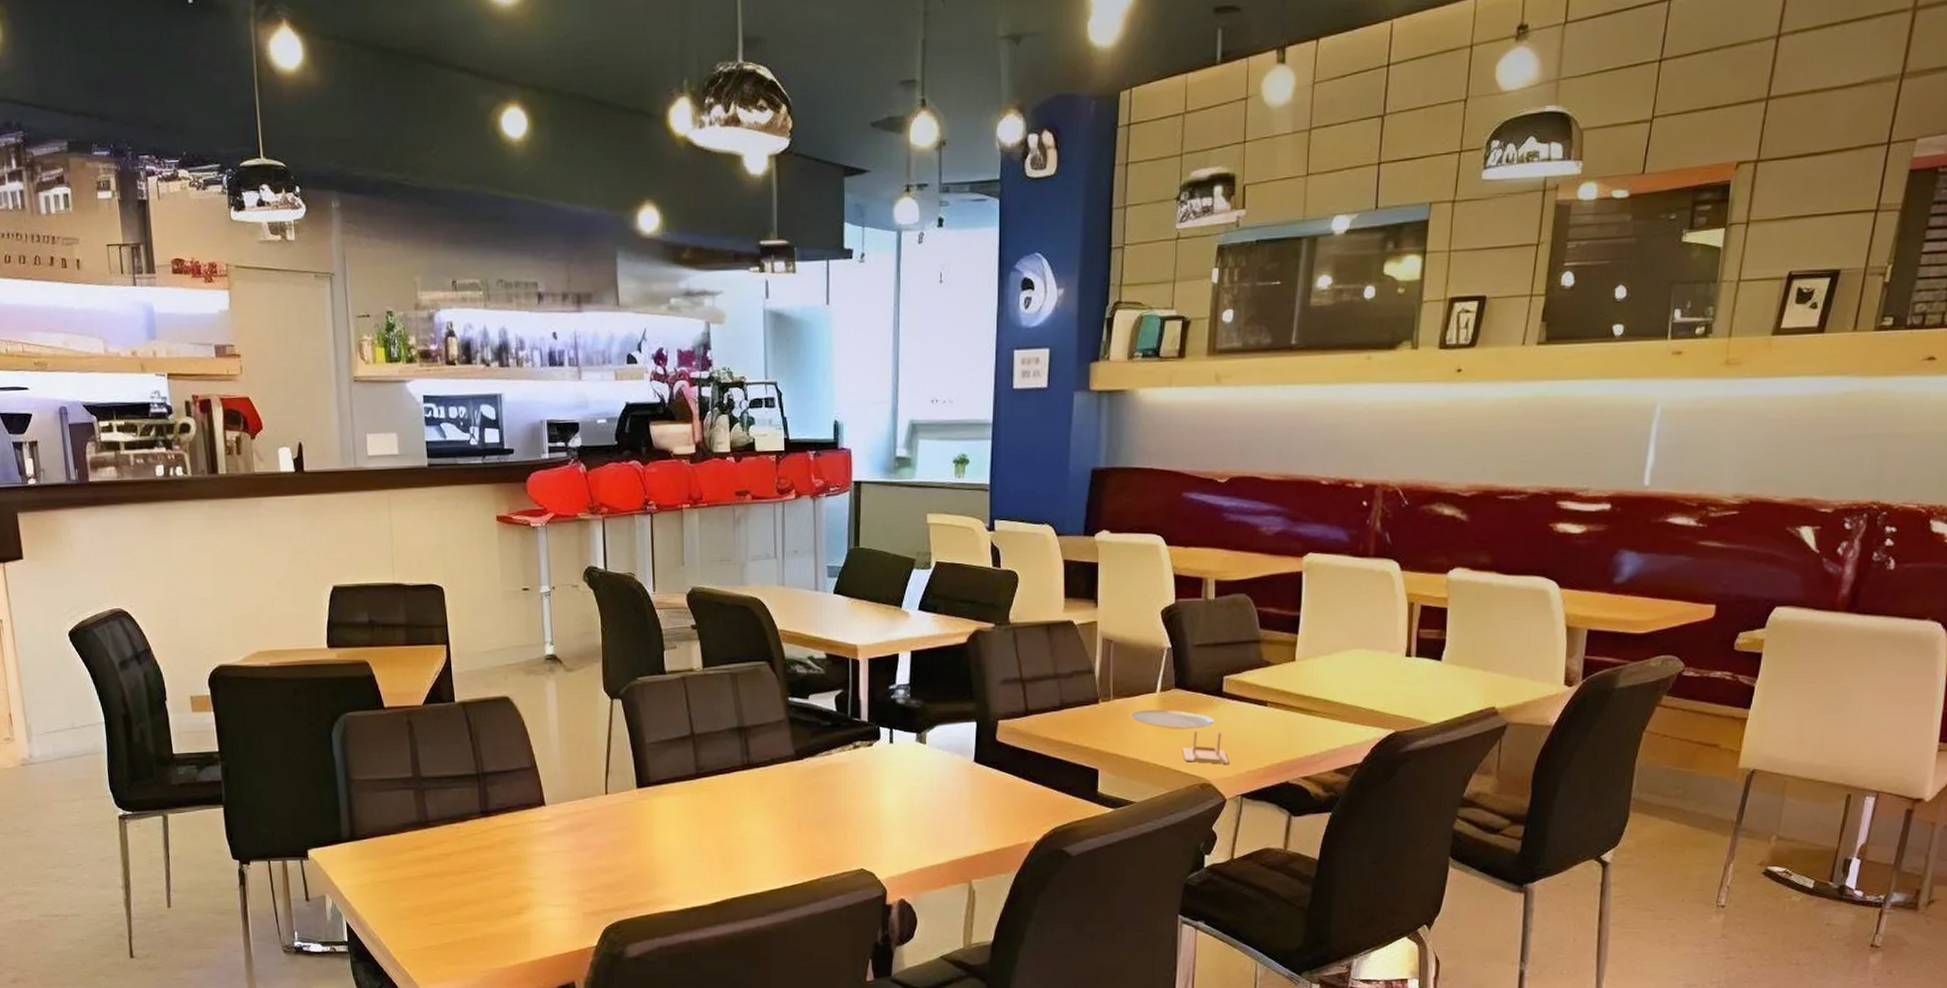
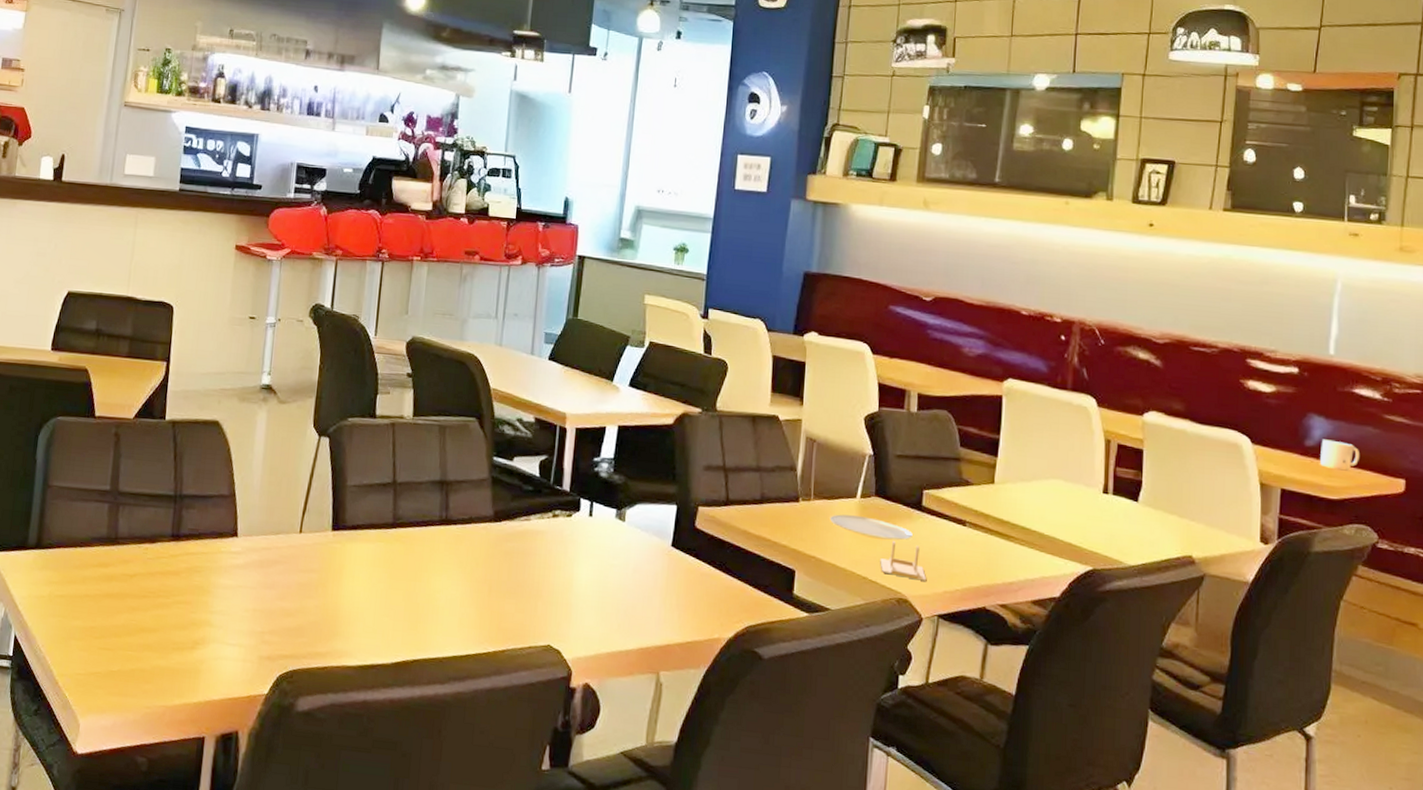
mug: none [1629,574,1671,604] -> present [1320,439,1360,471]

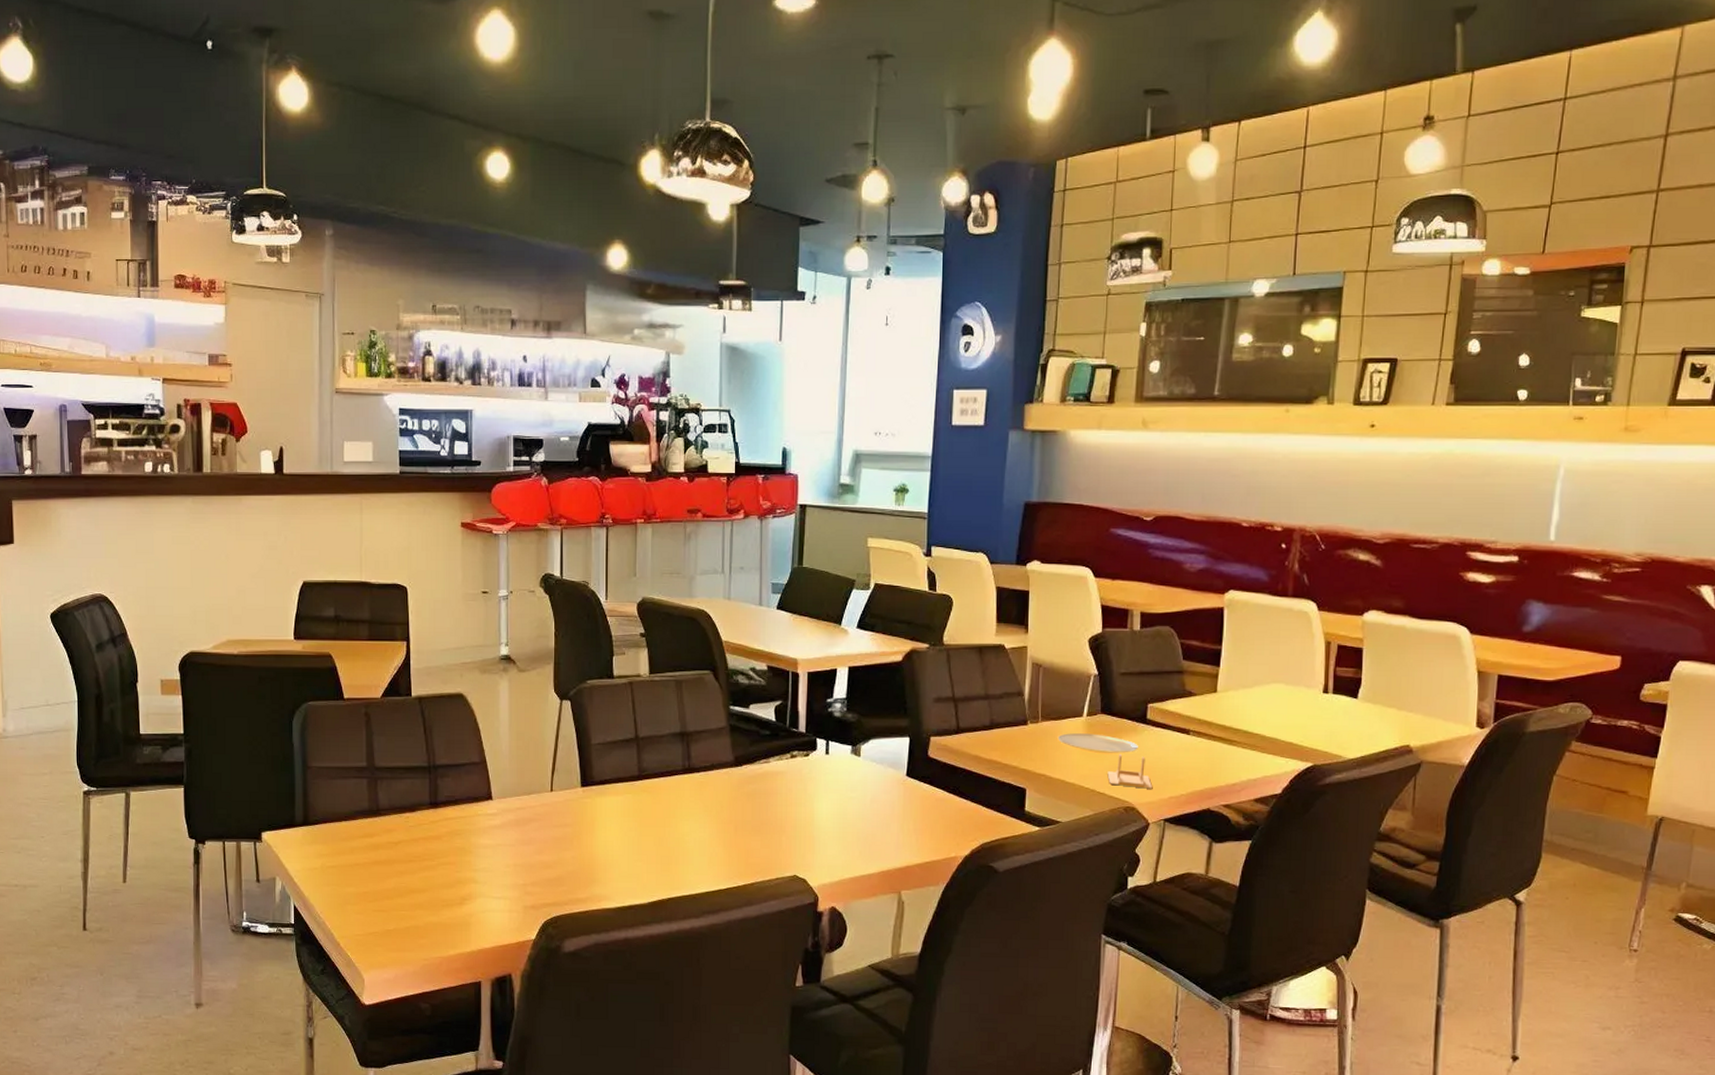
mug: present [1320,439,1360,471] -> none [1537,624,1578,653]

